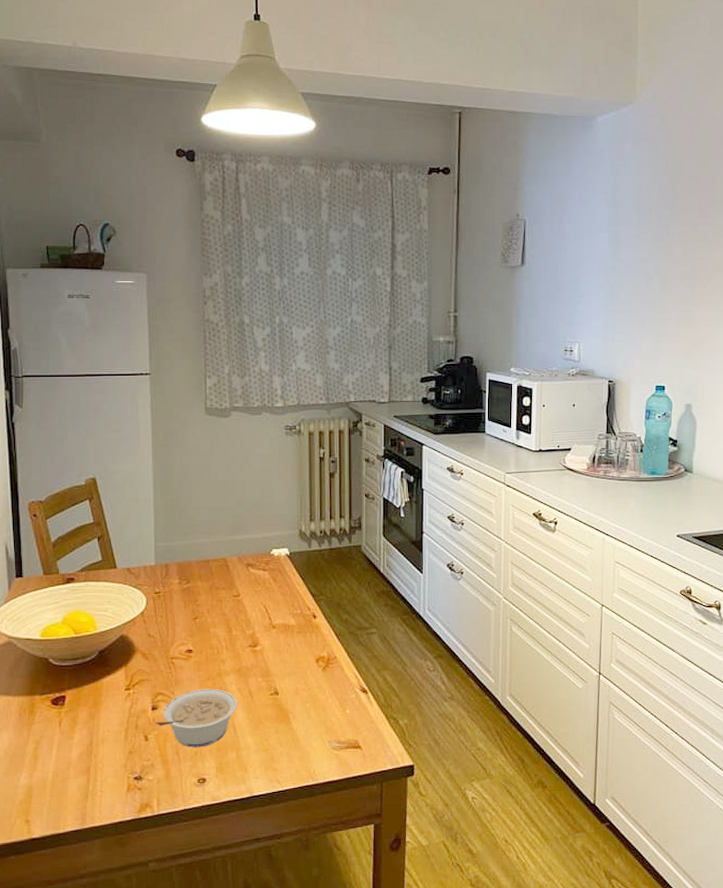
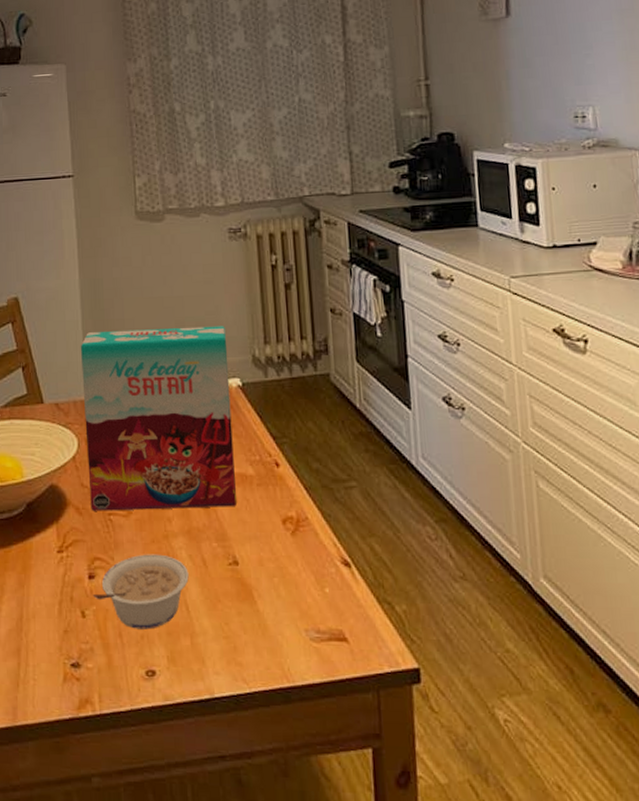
cereal box: none [151,506,279,656] -> present [80,326,236,511]

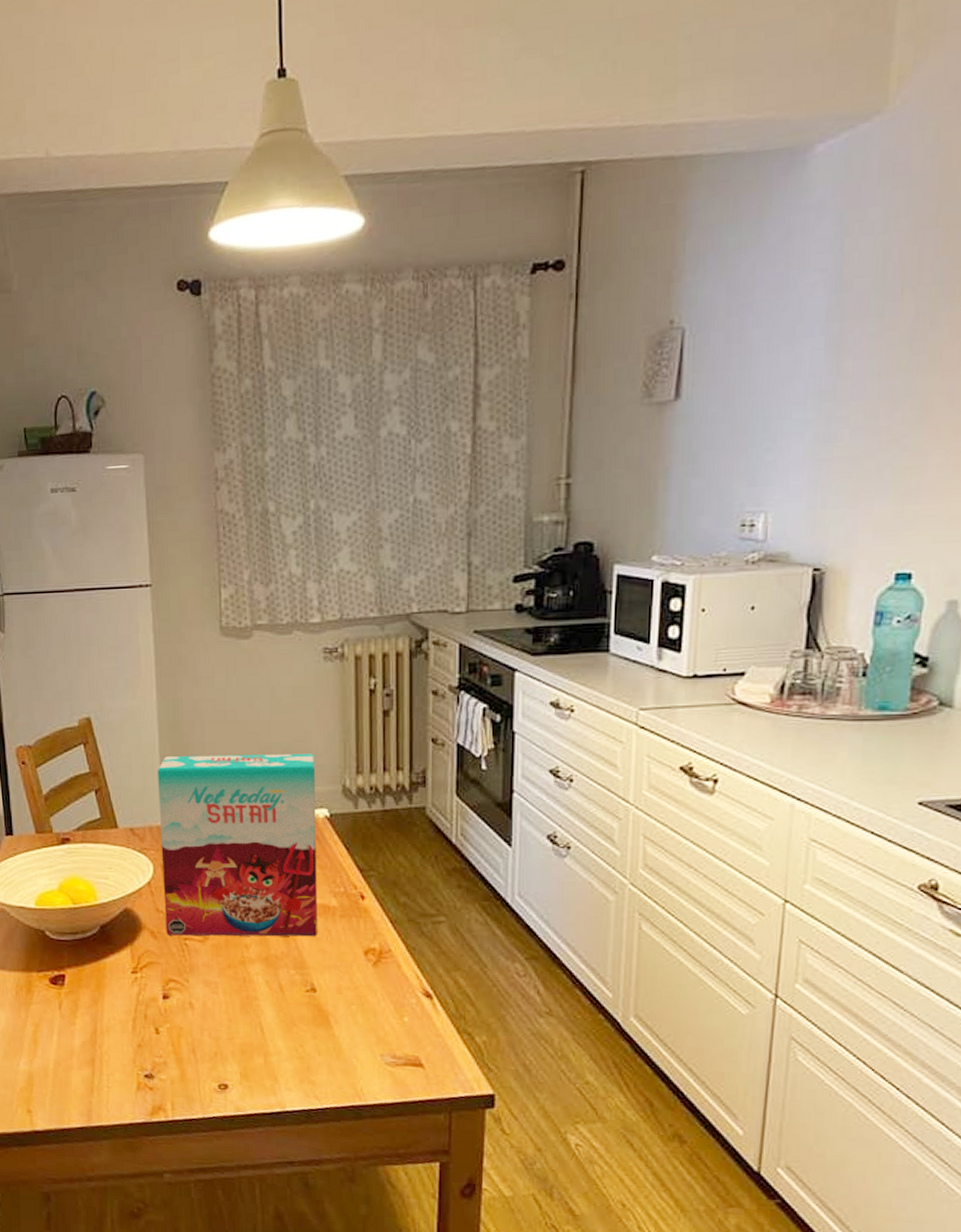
legume: present [93,554,189,630] -> none [167,978,265,1048]

